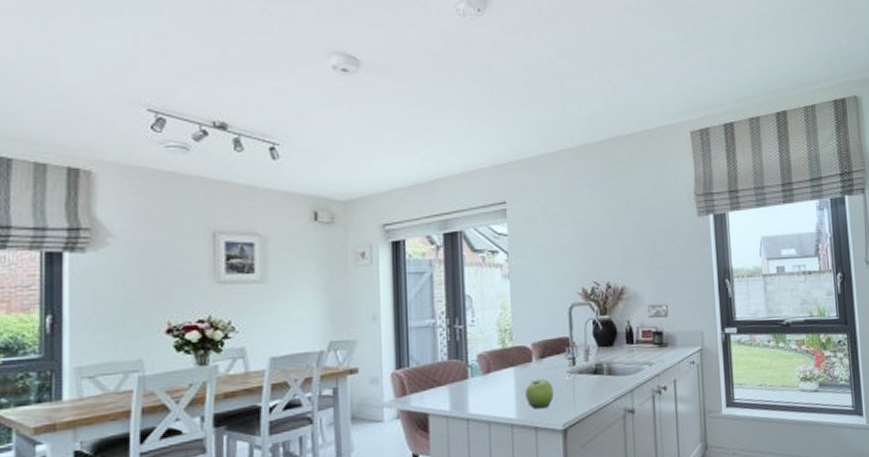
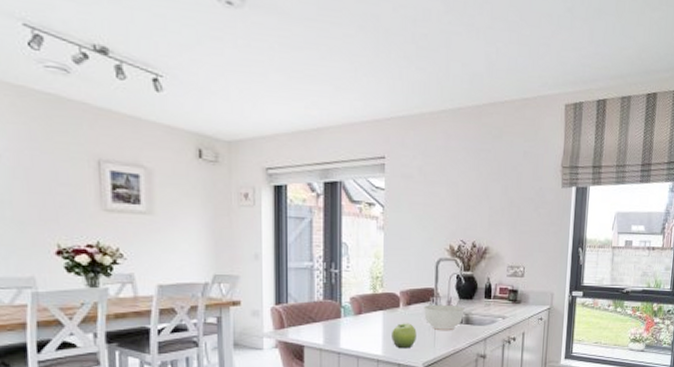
bowl: none [558,354,605,385] -> present [423,304,465,331]

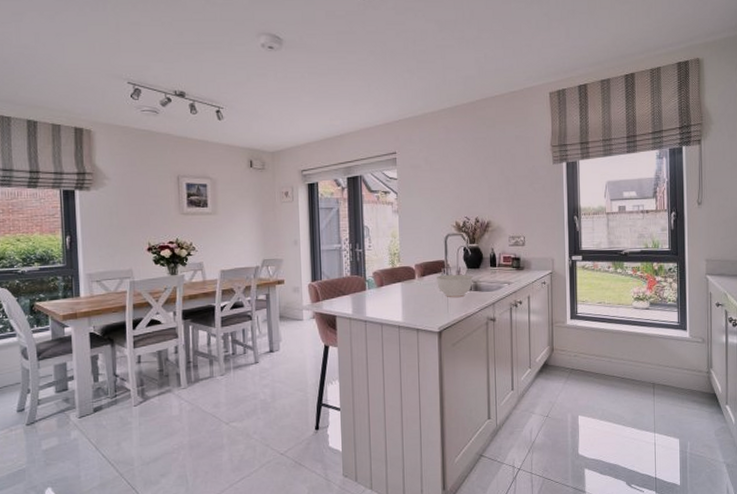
fruit: present [392,323,417,349] -> none [410,292,432,315]

